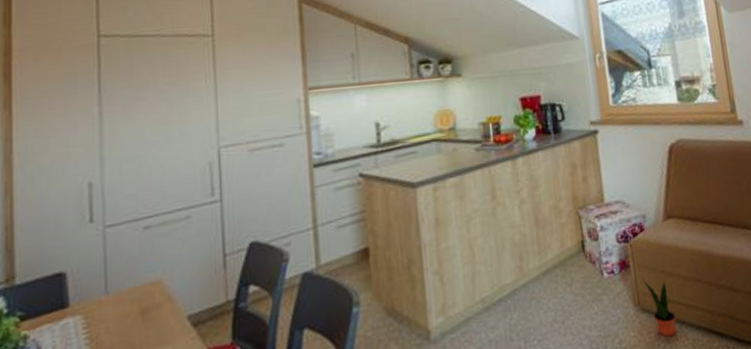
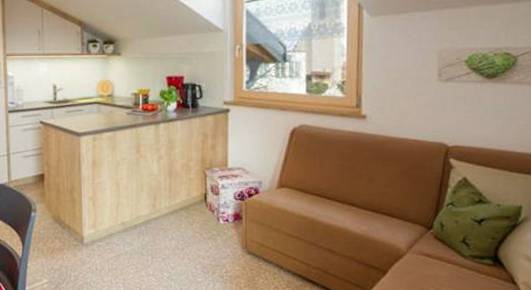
potted plant: present [643,279,676,337] -> none [253,230,276,275]

